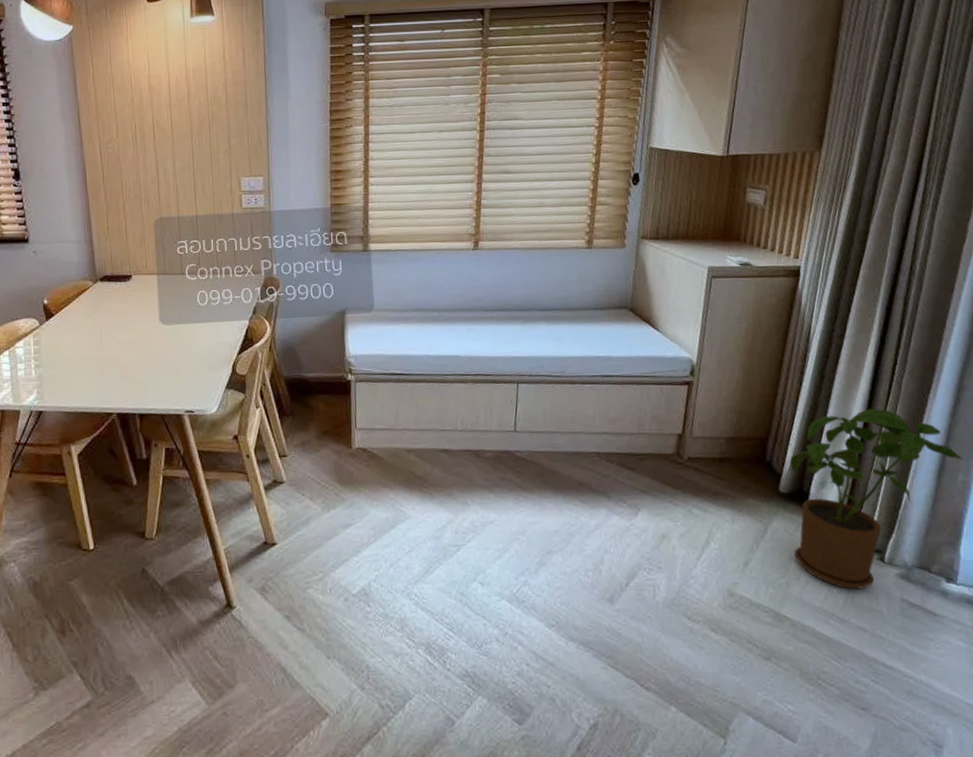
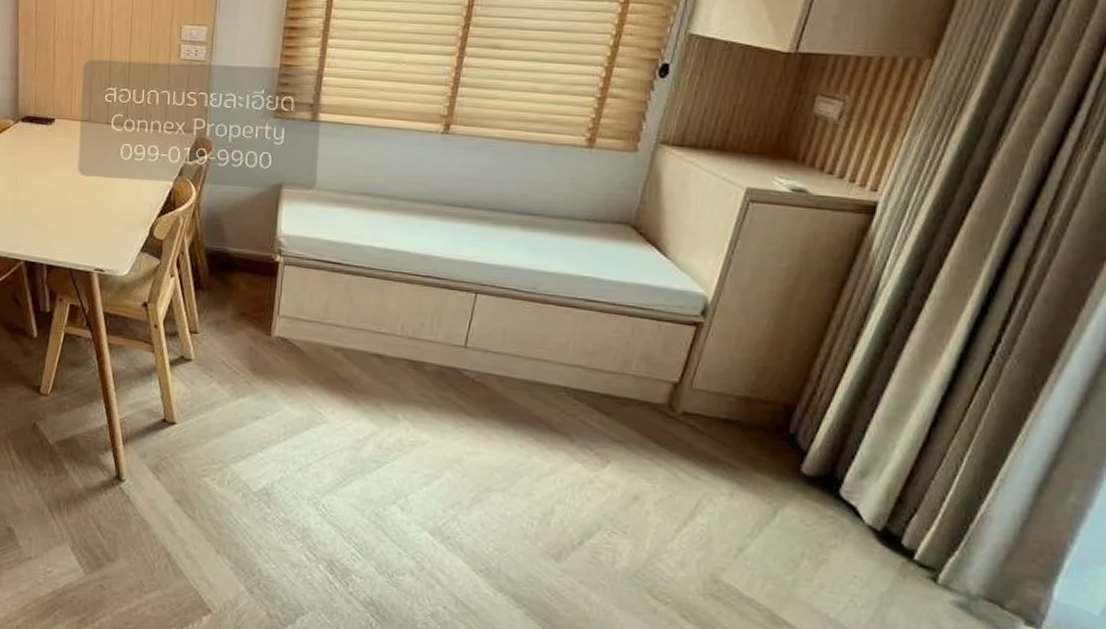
house plant: present [790,408,963,590] -> none [808,391,1080,609]

